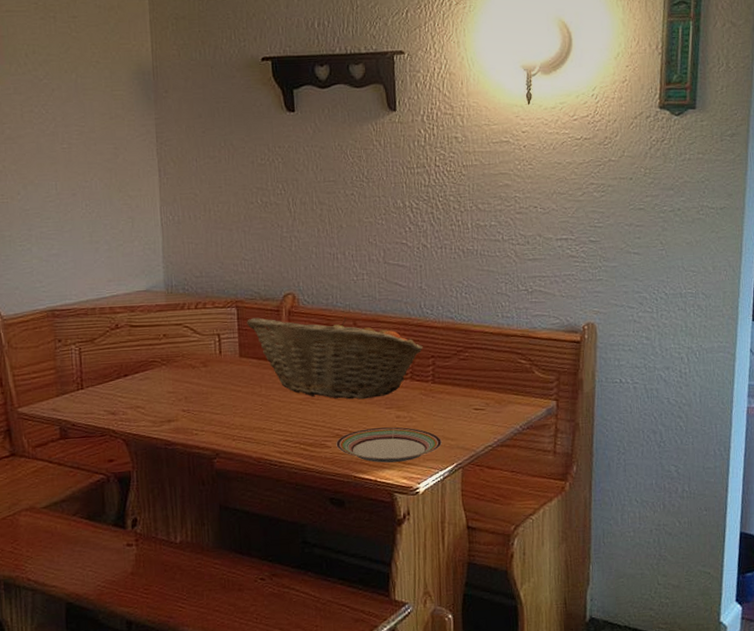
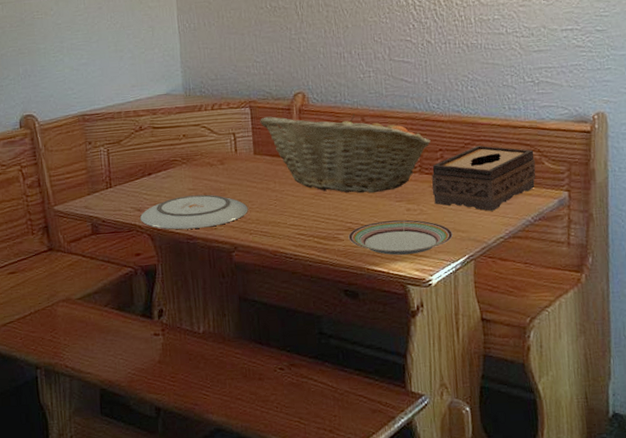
plate: none [114,398,232,435] -> present [140,194,248,230]
tissue box: none [422,352,526,419] -> present [432,145,536,211]

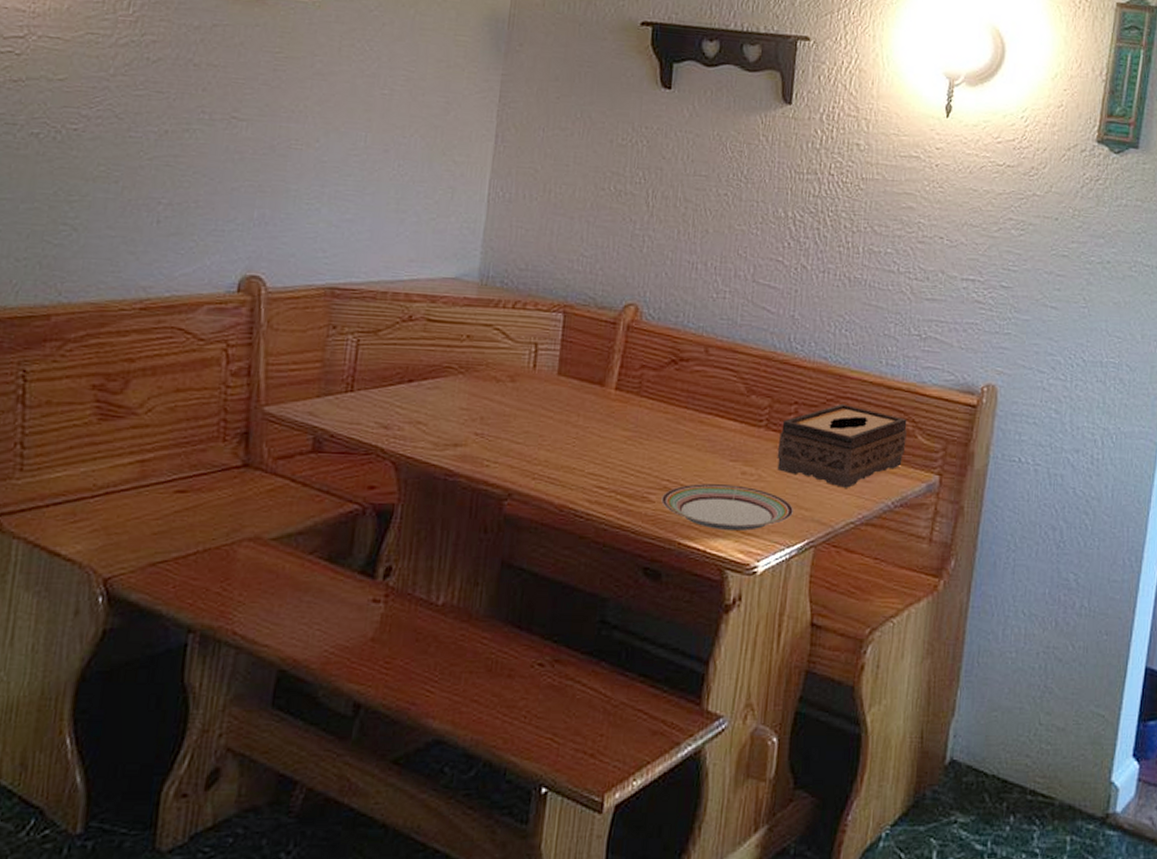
plate: present [140,194,248,230] -> none [385,416,537,463]
fruit basket: present [260,113,431,194] -> none [573,328,786,447]

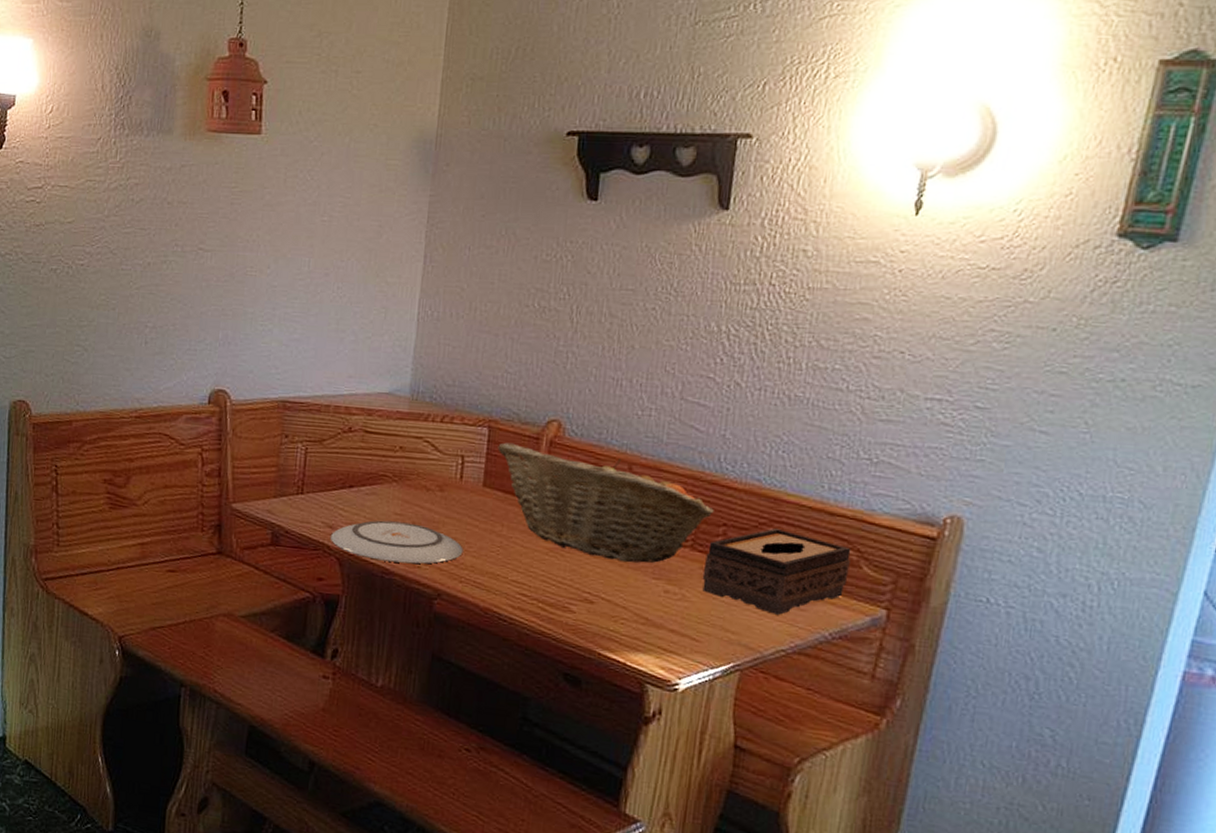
plate: none [385,416,537,463] -> present [331,520,463,564]
fruit basket: none [573,328,786,447] -> present [498,442,714,563]
plate: present [661,484,793,531] -> none [582,598,719,648]

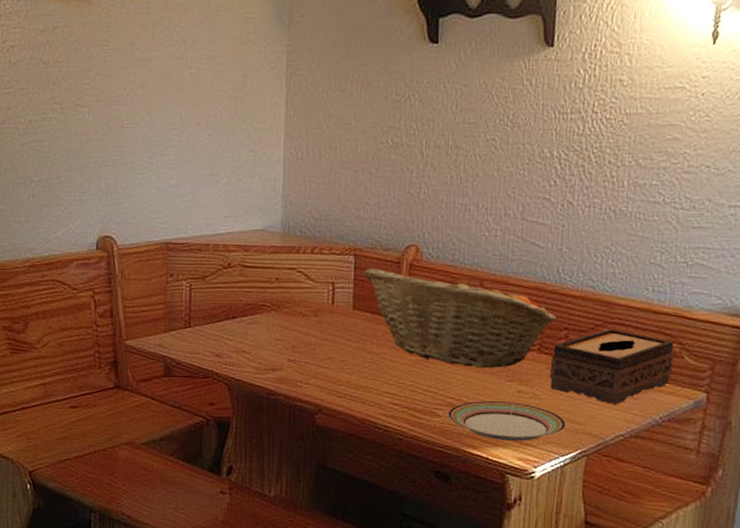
plate: present [331,520,463,564] -> none [219,346,339,384]
plate: none [582,598,719,648] -> present [447,401,566,441]

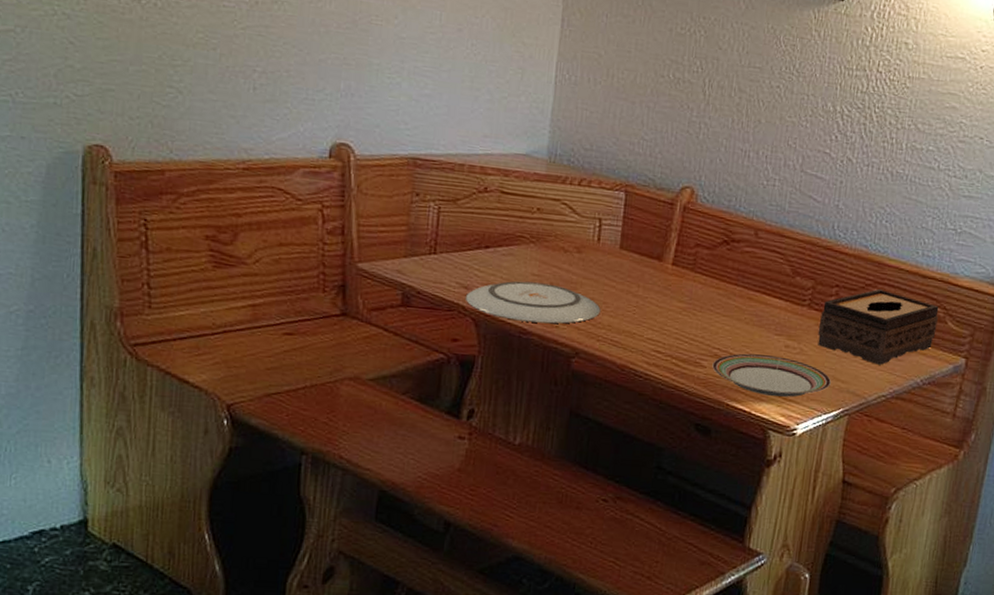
plate: none [219,346,339,384] -> present [466,281,601,324]
fruit basket: present [364,268,556,369] -> none [634,207,828,321]

